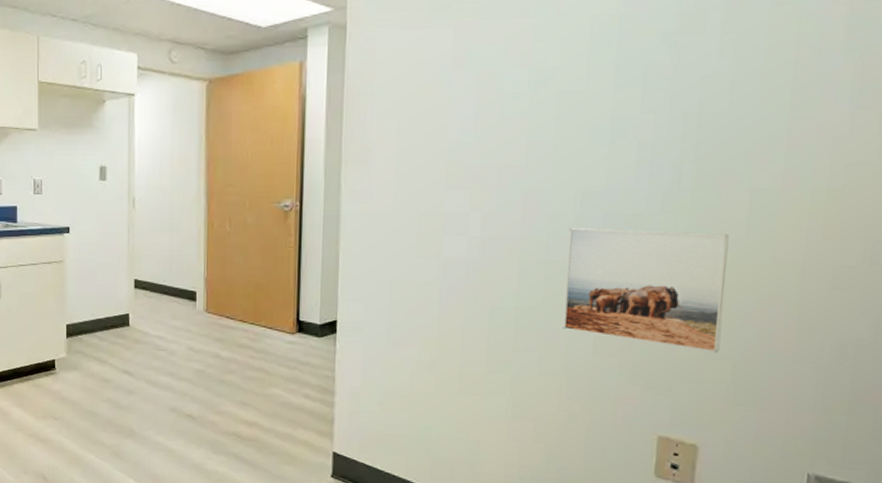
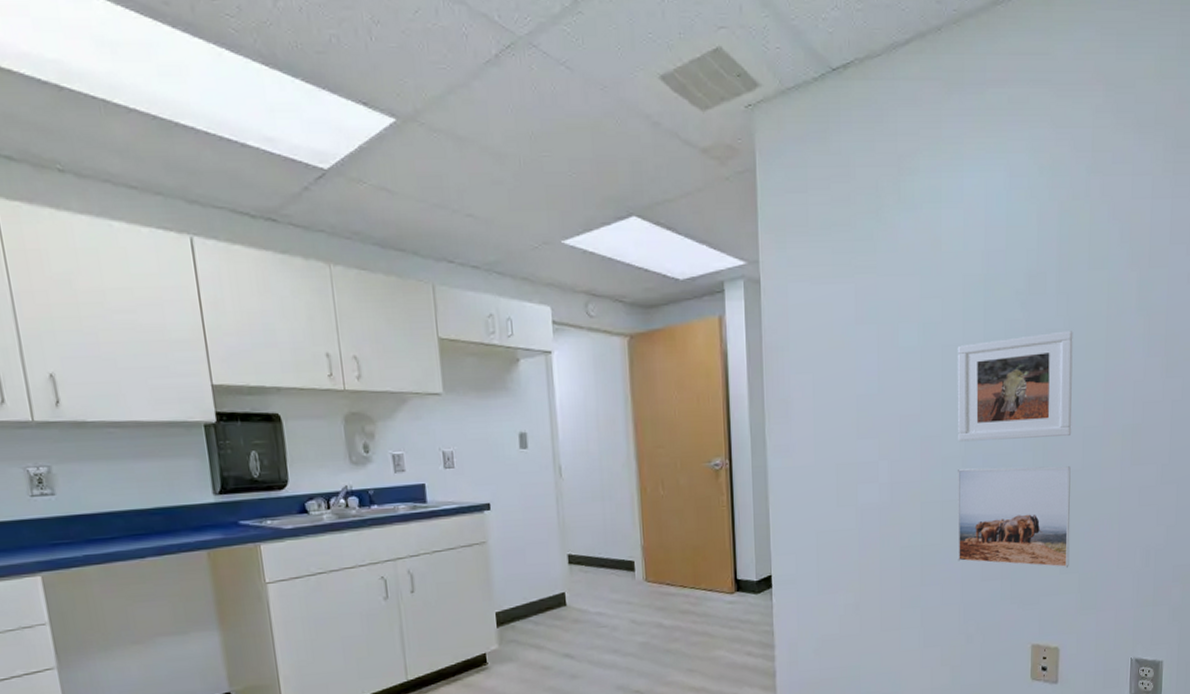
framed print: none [572,76,743,198] -> present [957,331,1073,442]

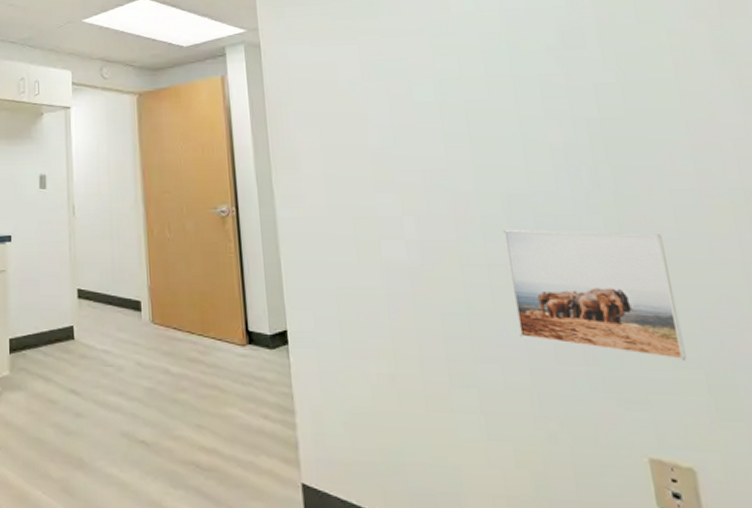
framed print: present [957,331,1073,442] -> none [483,84,654,200]

